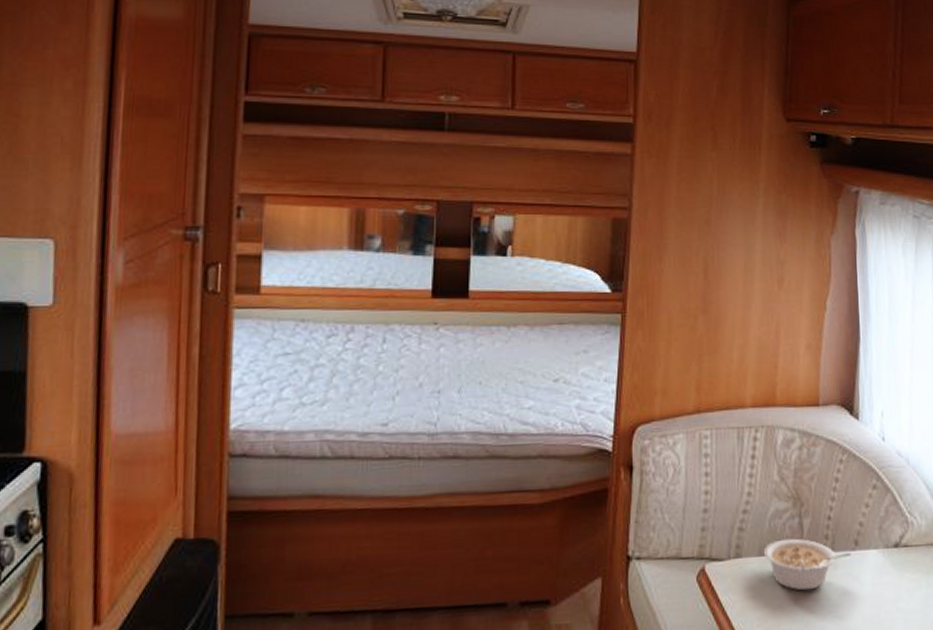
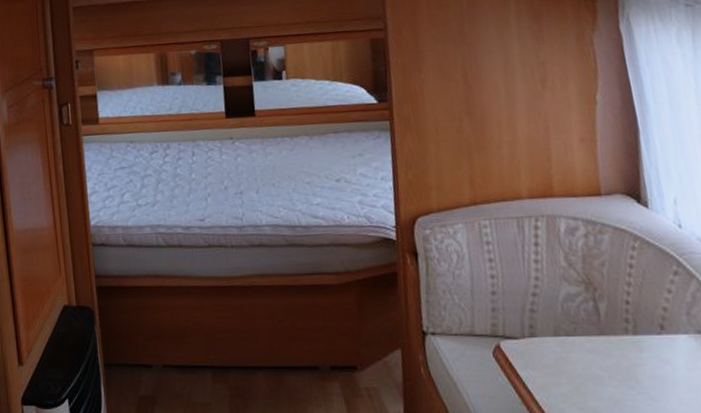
legume: present [763,538,852,591] -> none [559,321,658,371]

